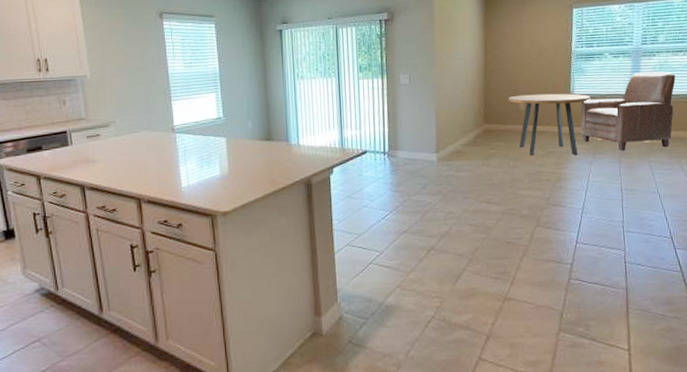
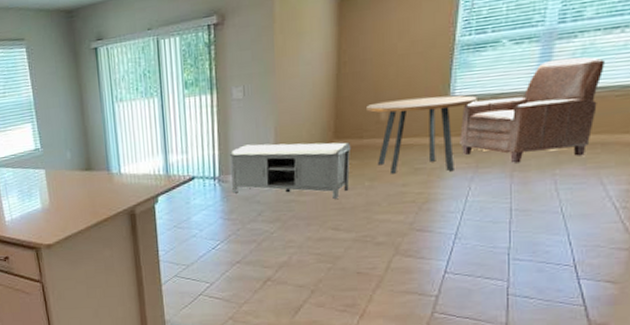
bench: none [397,124,498,175] -> present [229,142,352,199]

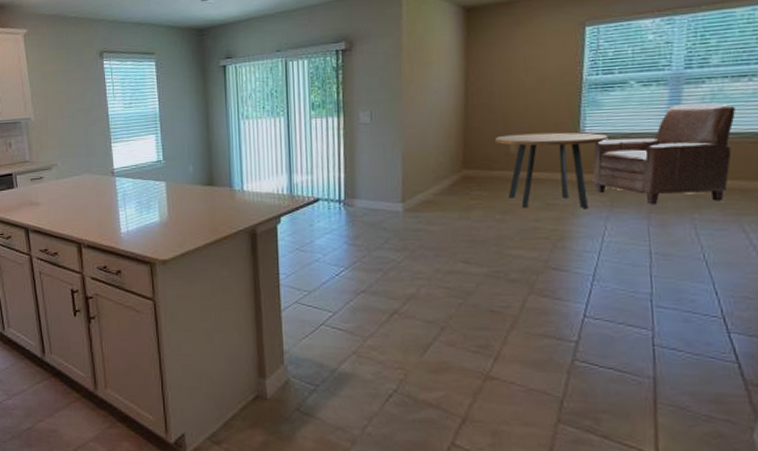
bench: present [229,142,352,199] -> none [355,169,481,230]

